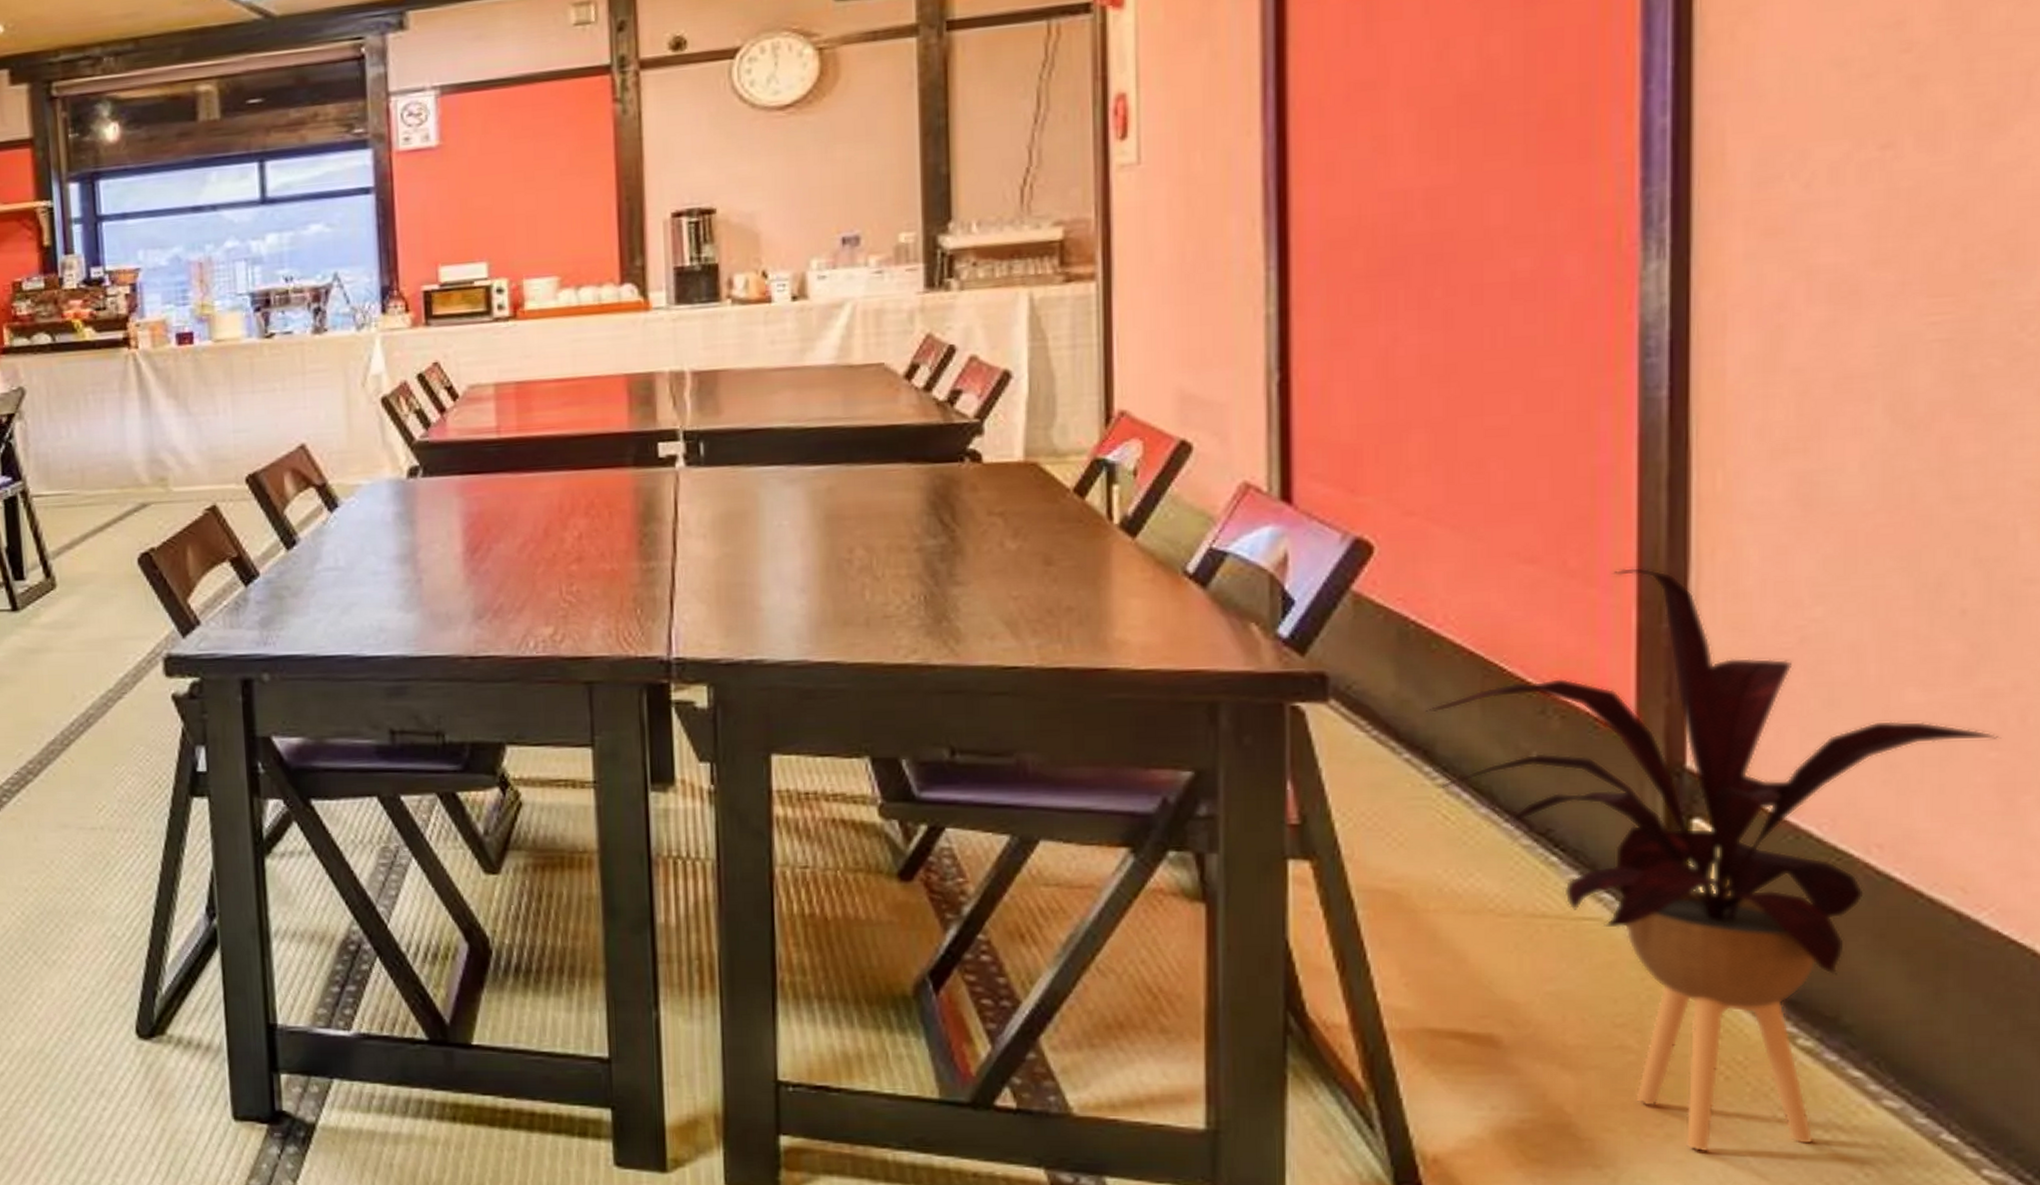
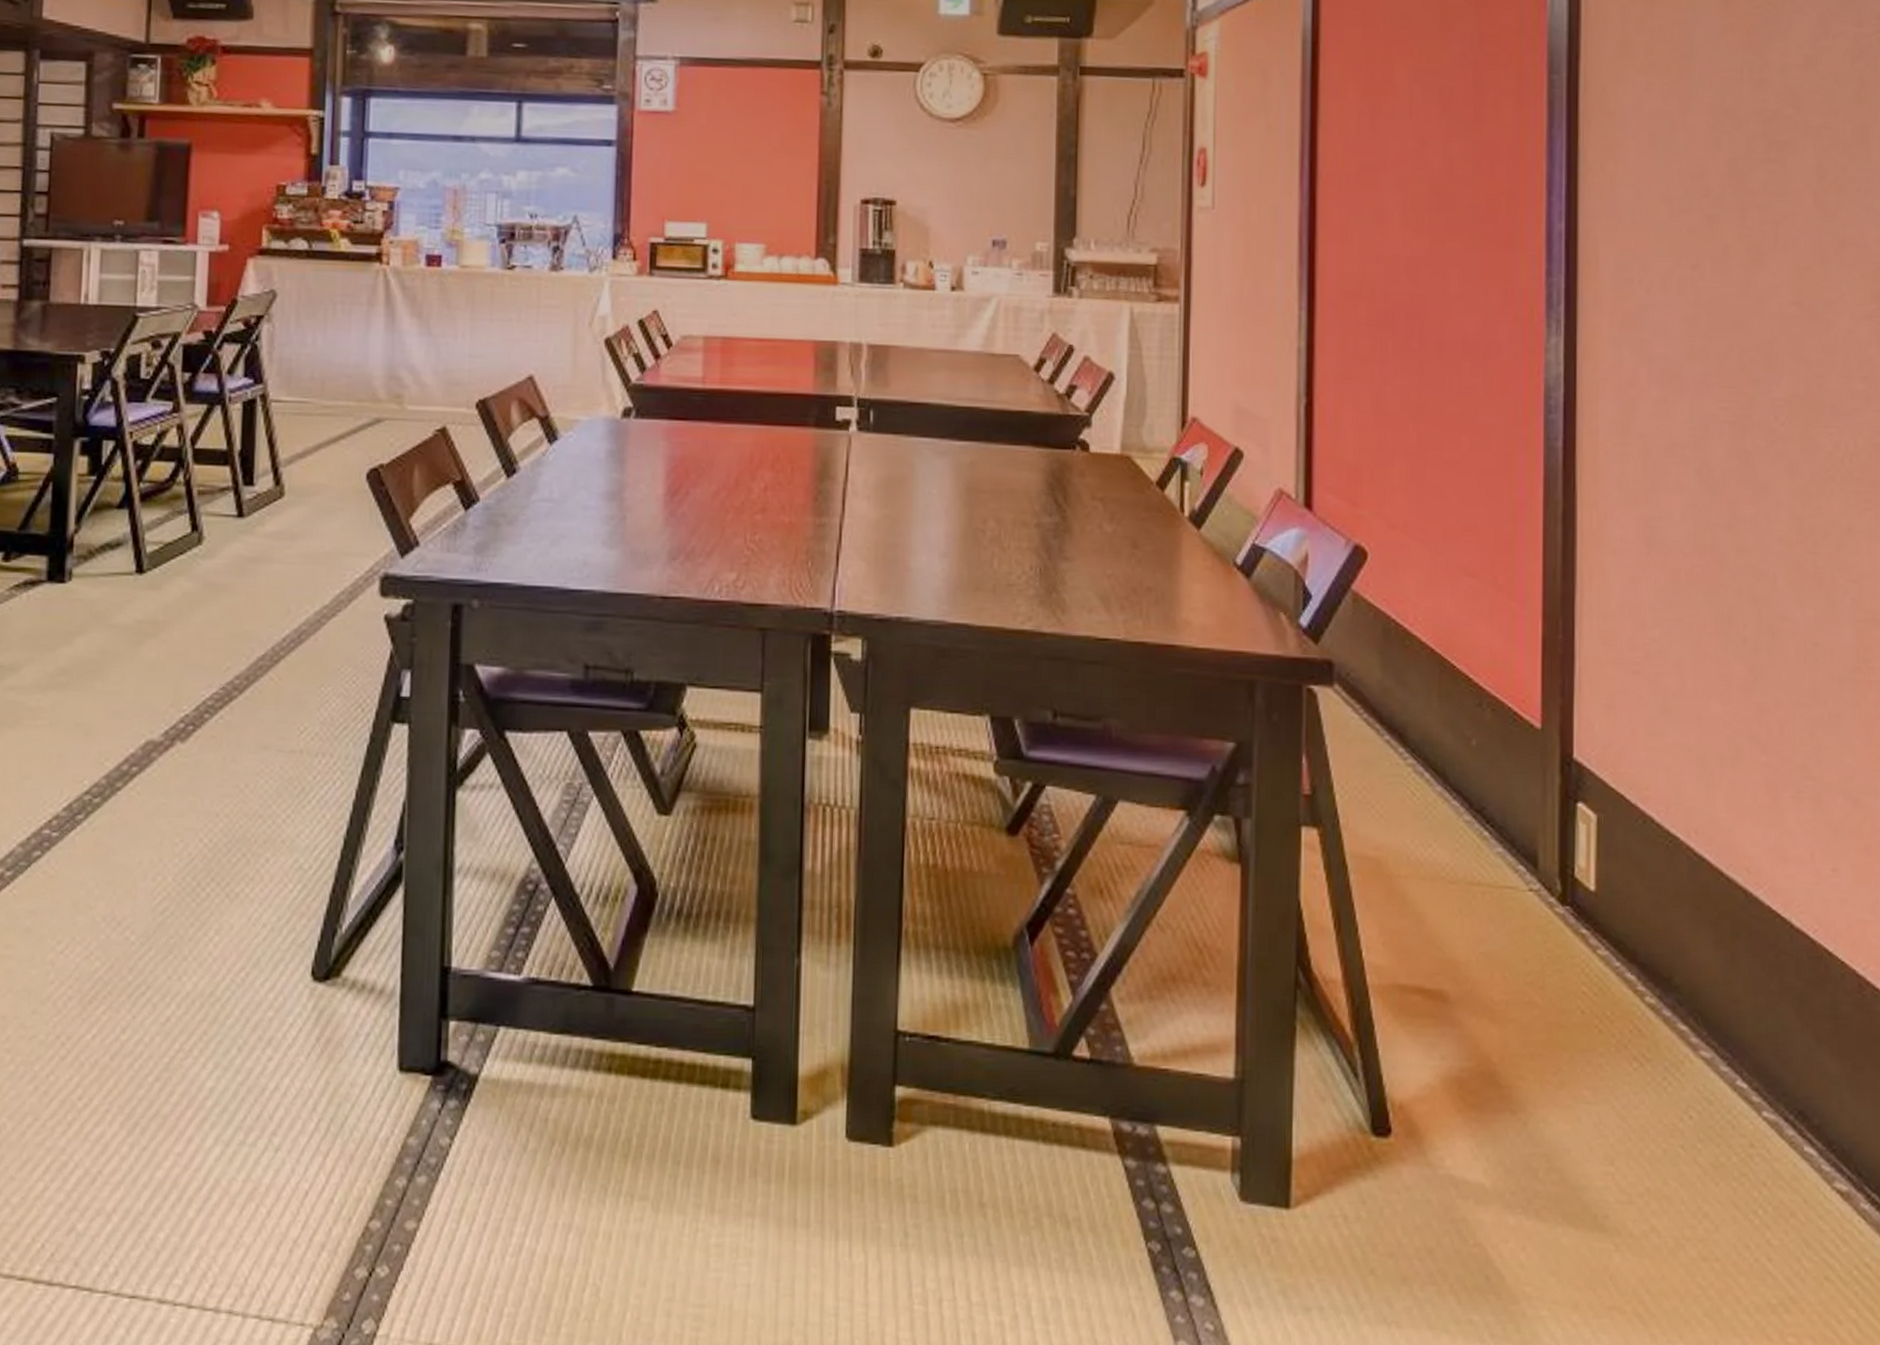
house plant: present [1426,566,2002,1152] -> none [1401,585,1769,1098]

